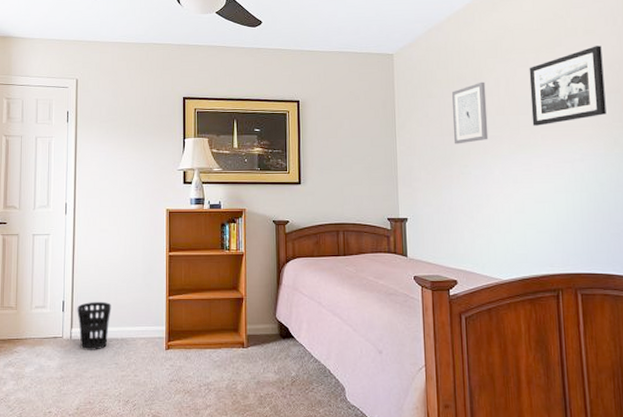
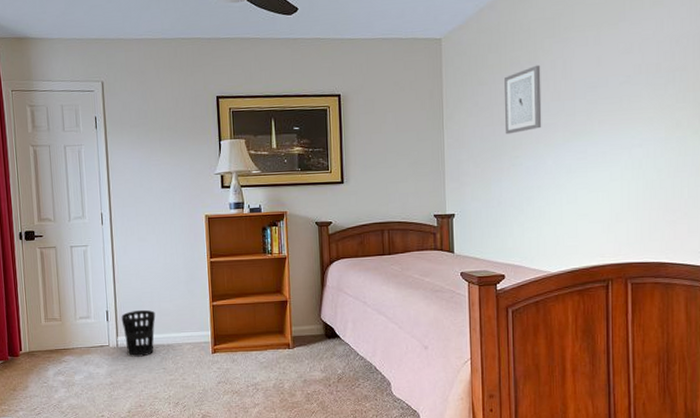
picture frame: present [529,46,607,126] -> none [588,18,670,111]

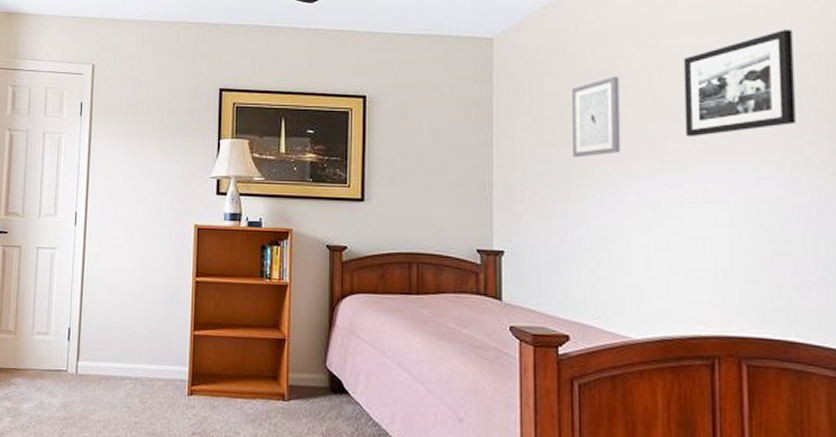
wastebasket: present [121,309,156,357] -> none [85,331,125,390]
picture frame: none [588,18,670,111] -> present [683,29,796,137]

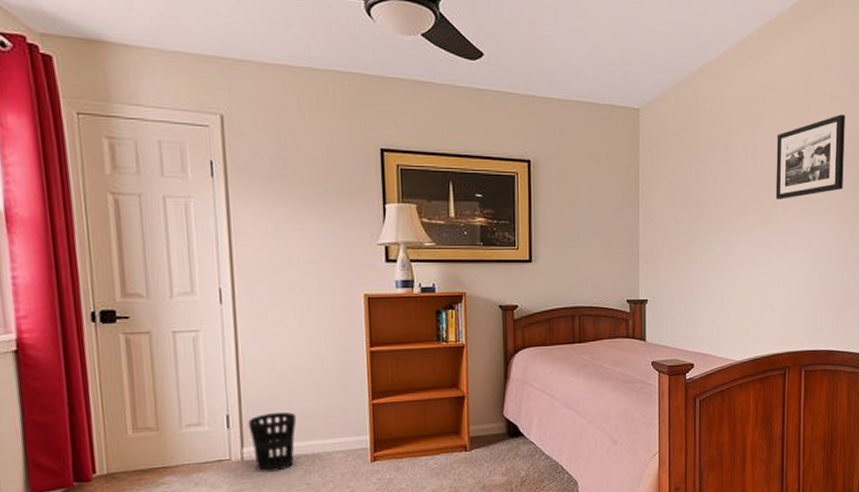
wastebasket: none [85,331,125,390] -> present [248,412,297,472]
wall art: present [571,76,621,158] -> none [698,148,734,218]

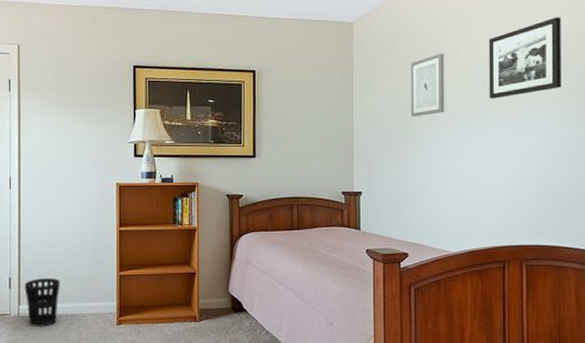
wall art: none [698,148,734,218] -> present [410,53,445,117]

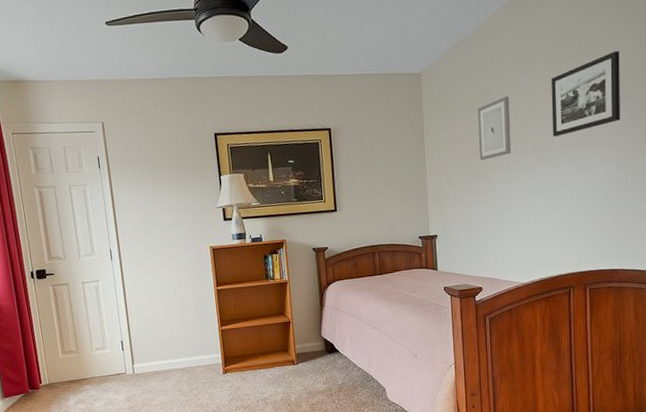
wastebasket: present [24,277,60,327] -> none [136,337,169,382]

